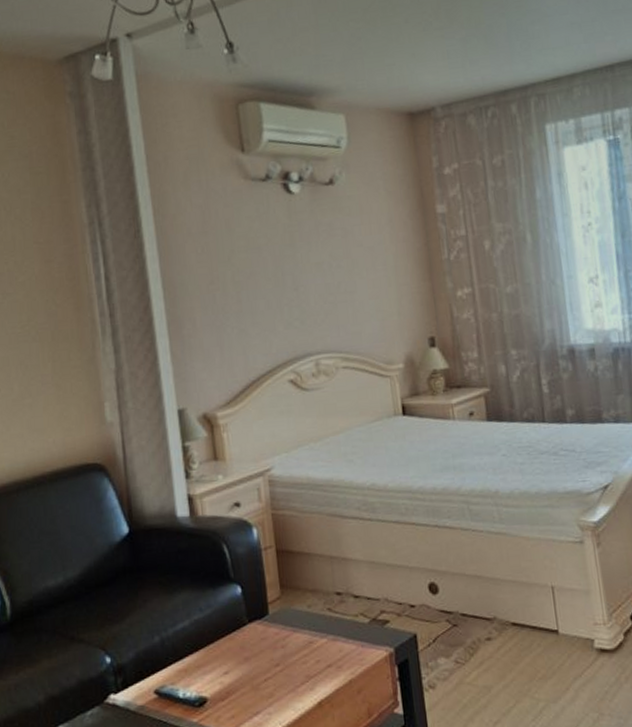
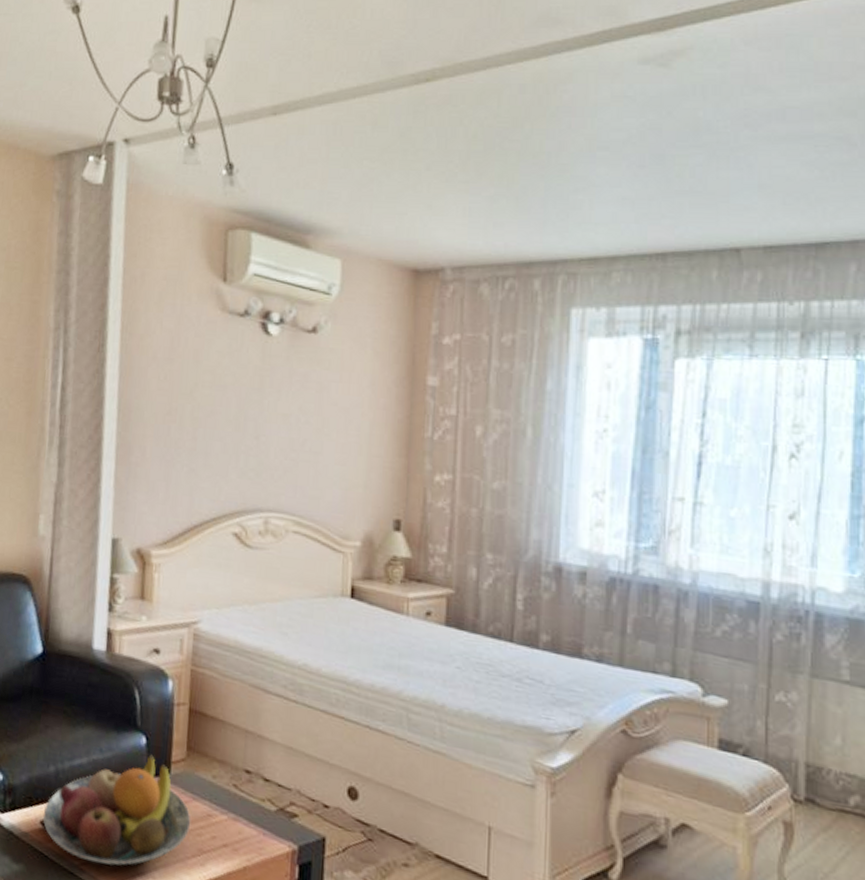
fruit bowl: none [155,601,295,716] -> present [43,754,191,866]

